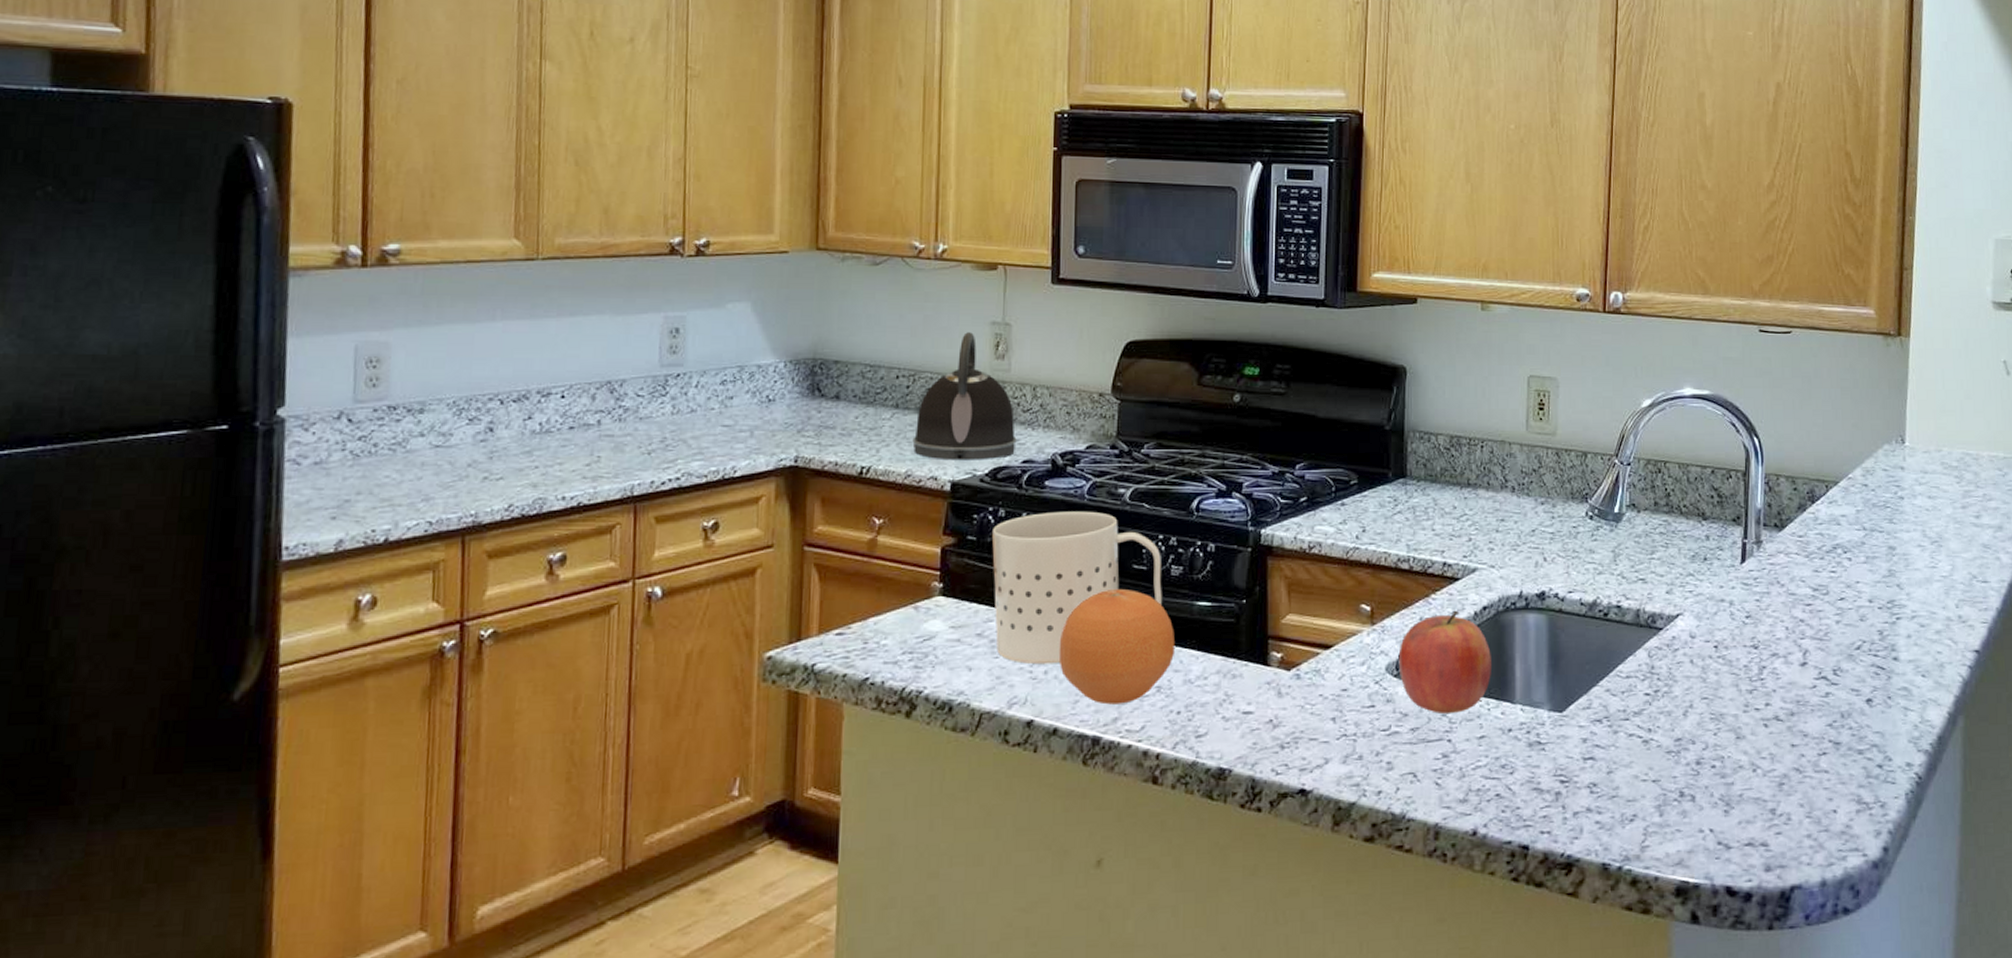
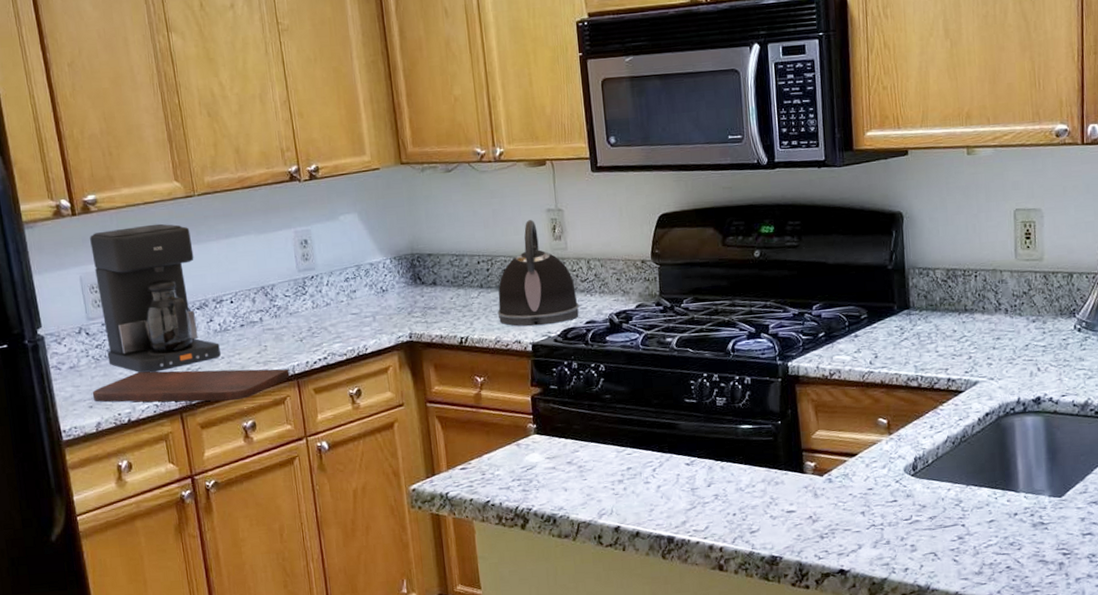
cutting board: none [339,475,626,525] -> present [92,368,290,403]
coffee maker: none [372,288,535,479] -> present [90,223,221,373]
mug: present [991,511,1162,665] -> none [568,358,712,483]
fruit: present [1058,588,1176,705] -> none [632,419,727,511]
fruit: present [1398,611,1491,713] -> none [914,418,996,504]

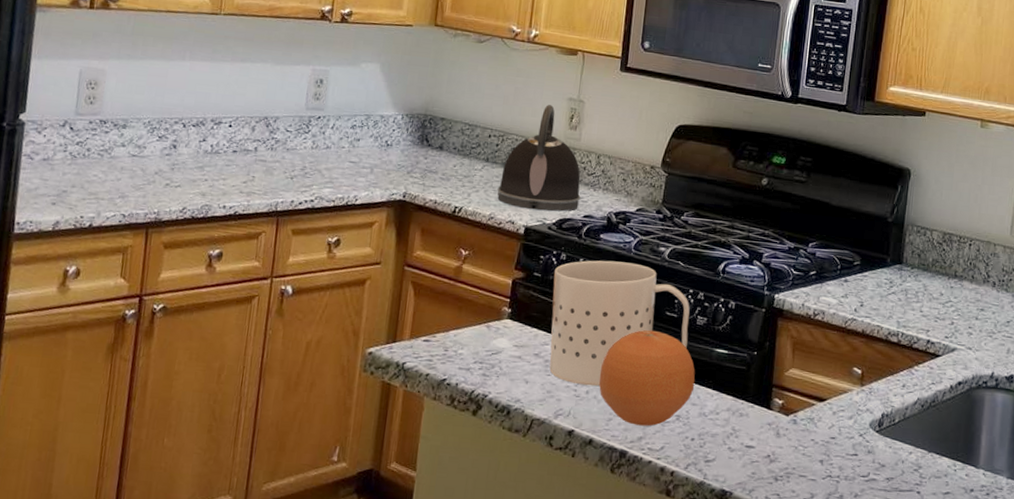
coffee maker: present [90,223,221,373] -> none [85,30,206,182]
cutting board: present [92,368,290,403] -> none [58,177,272,226]
mug: none [568,358,712,483] -> present [549,260,690,387]
fruit: none [632,419,727,511] -> present [598,330,695,427]

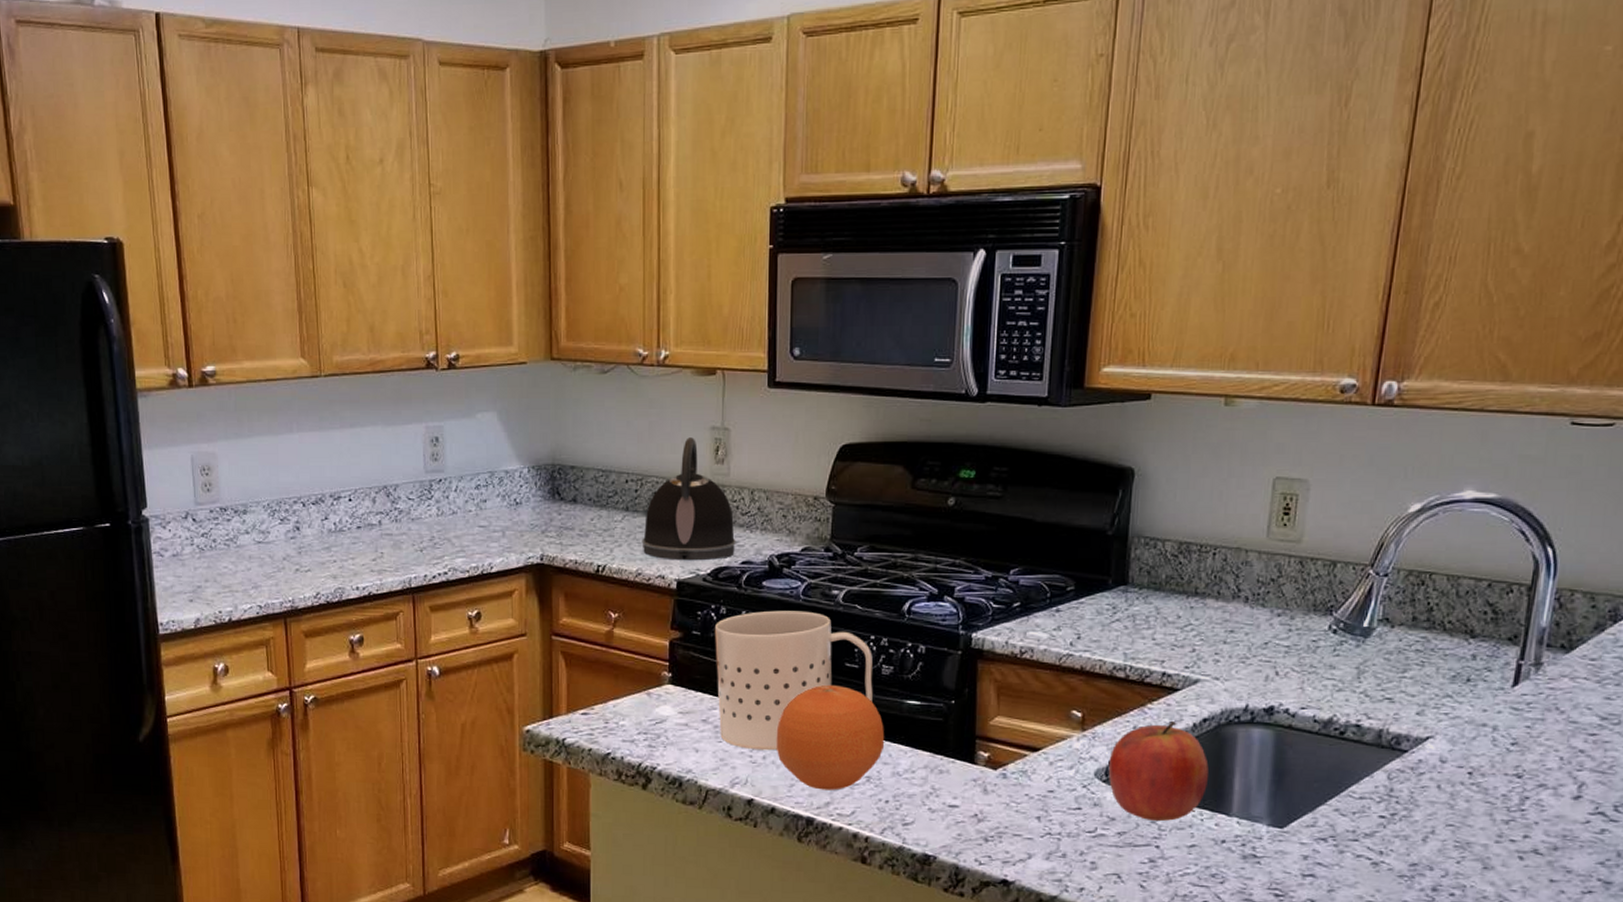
fruit: none [881,383,962,470] -> present [1108,722,1209,821]

